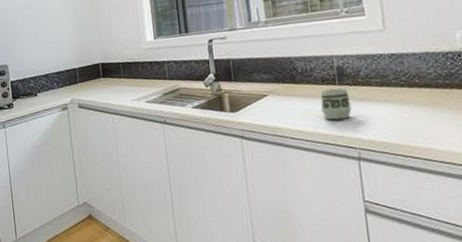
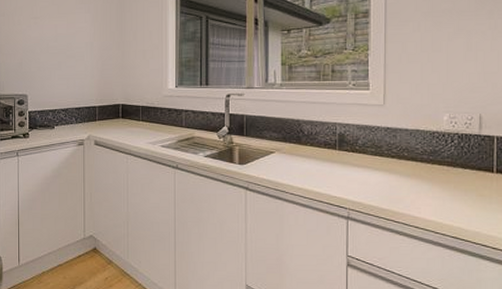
cup: present [320,87,352,120] -> none [320,153,347,181]

